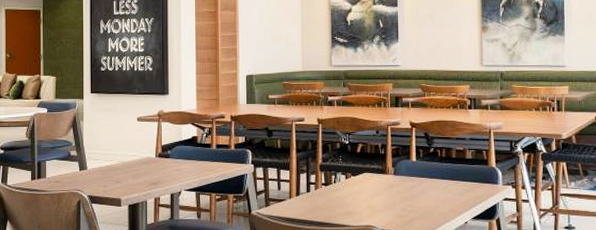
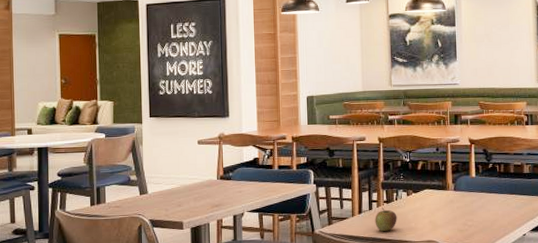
apple: none [312,190,335,215] -> present [375,207,397,232]

